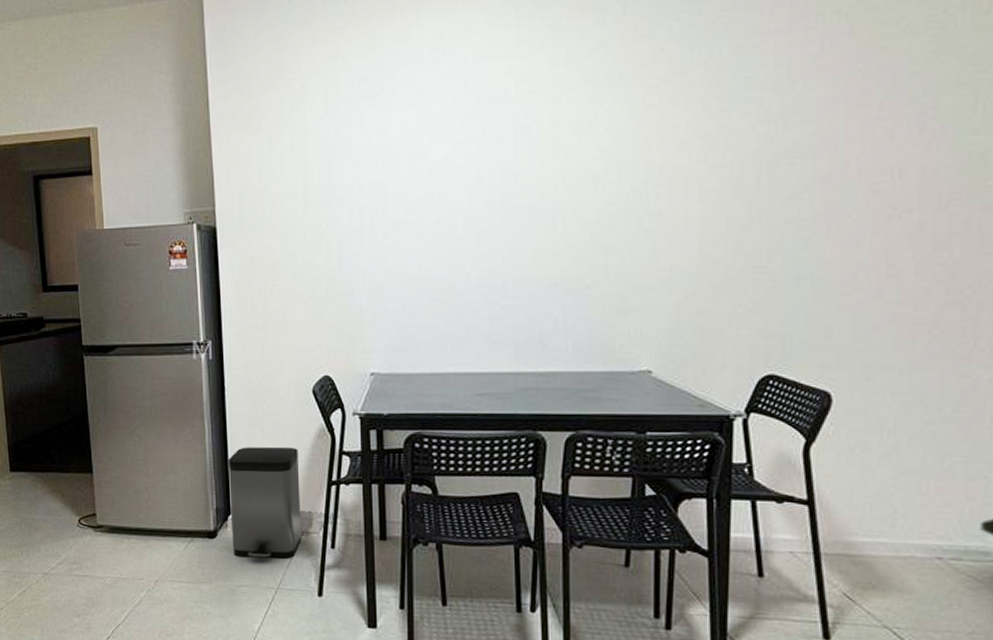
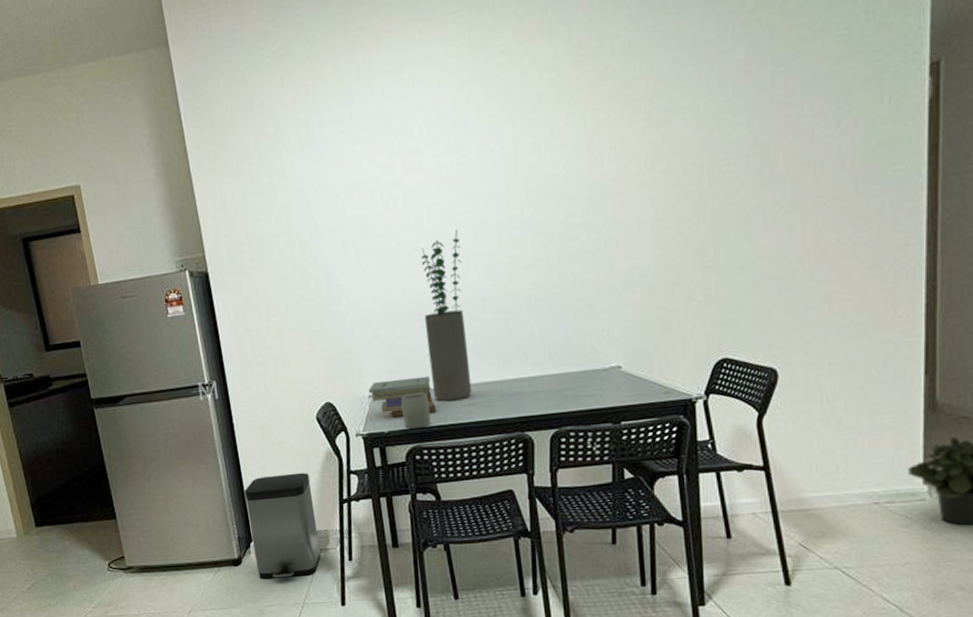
books: none [371,359,442,400] -> present [368,375,436,418]
mug: none [405,376,436,414] -> present [401,392,431,429]
vase: none [440,206,485,389] -> present [420,229,472,402]

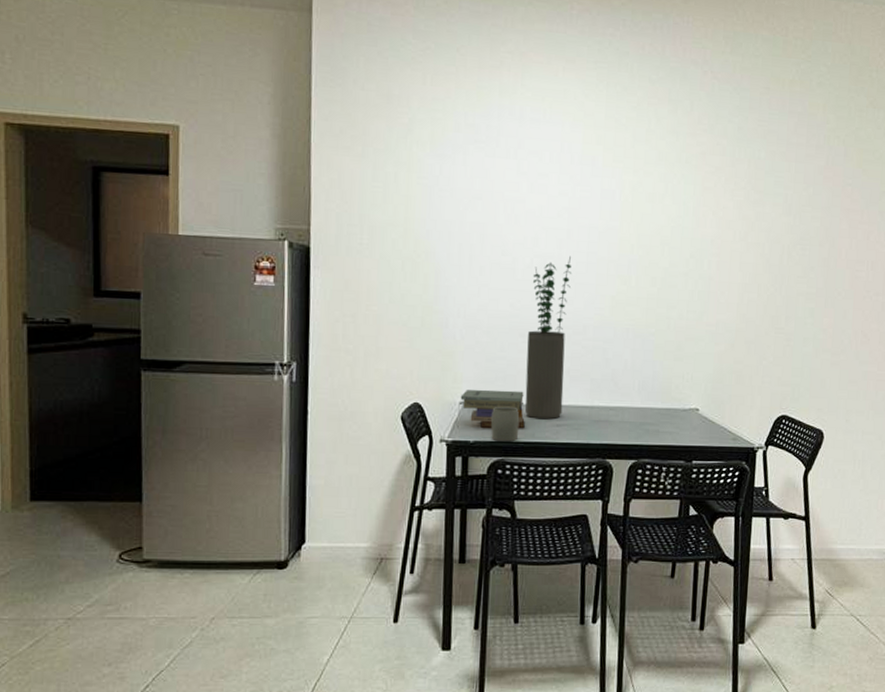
pedal bin: present [244,472,321,580] -> none [304,472,382,588]

